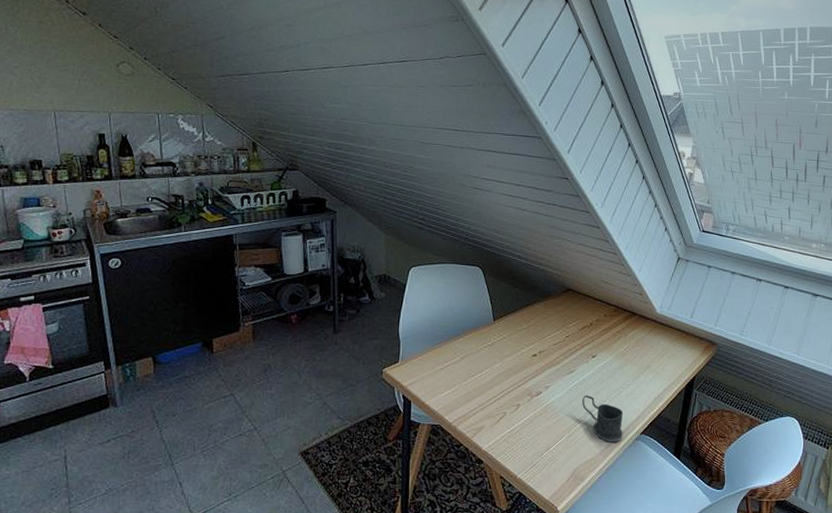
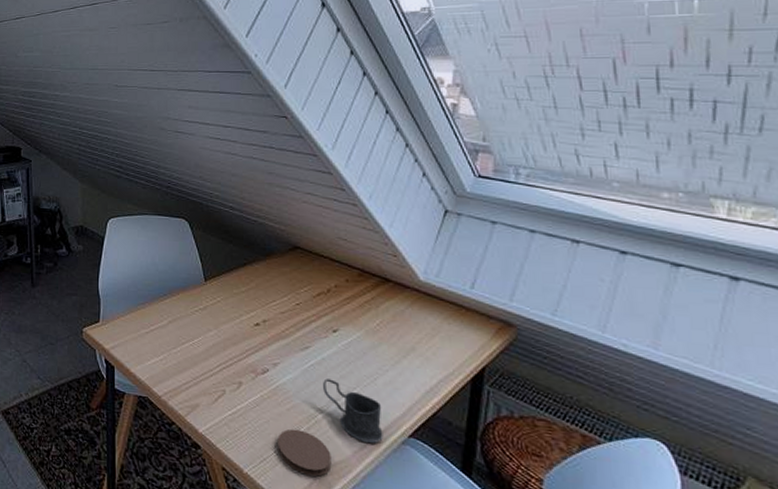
coaster: none [545,438,585,473] -> present [277,429,332,477]

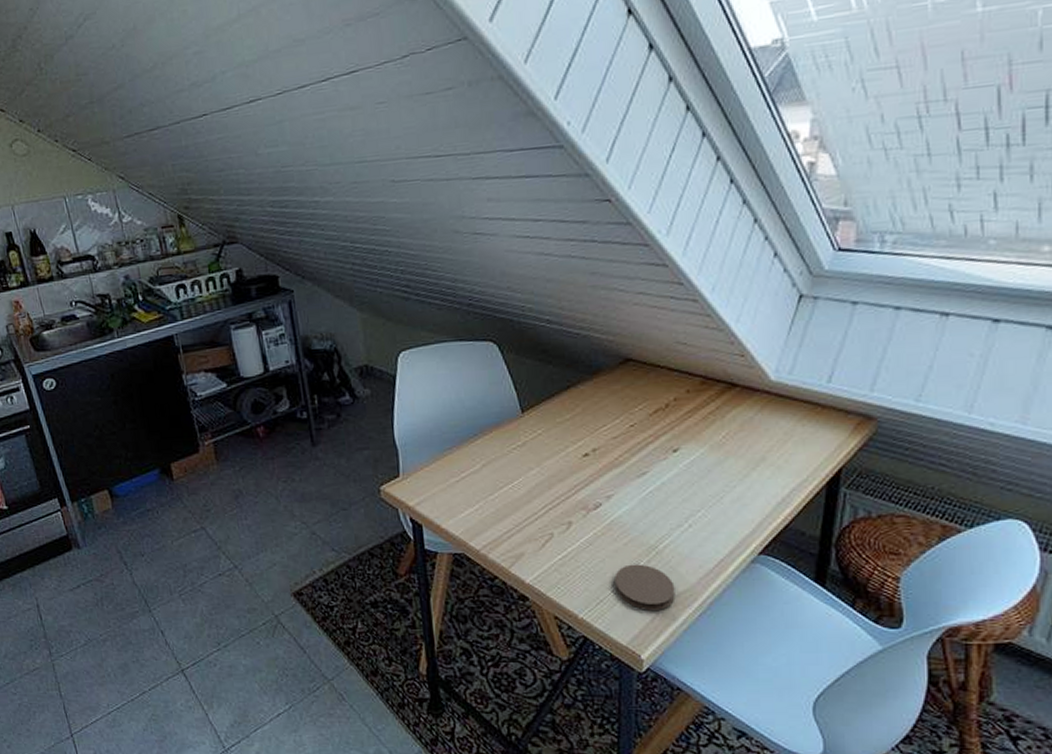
mug: present [323,378,383,444] -> none [664,504,731,568]

